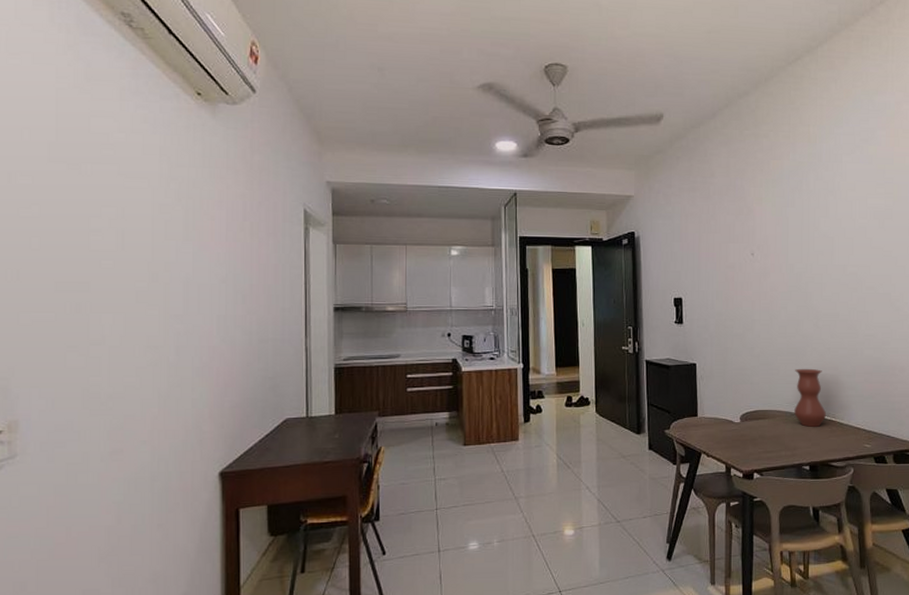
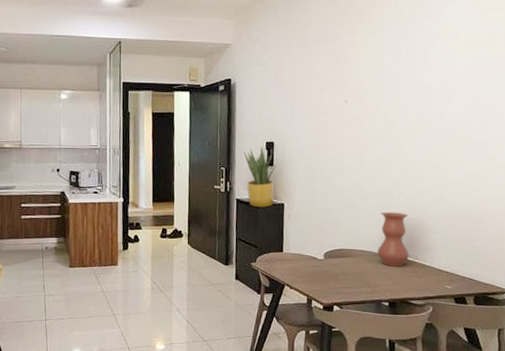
planter: none [651,302,687,368] -> present [243,145,277,207]

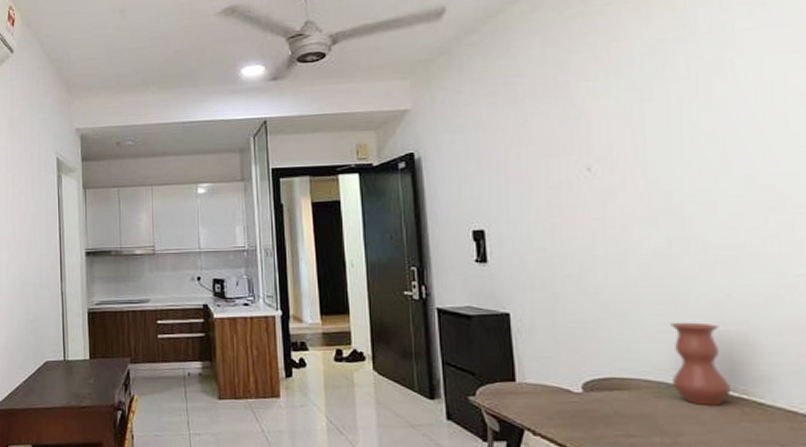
planter: present [243,145,277,207] -> none [441,235,493,319]

